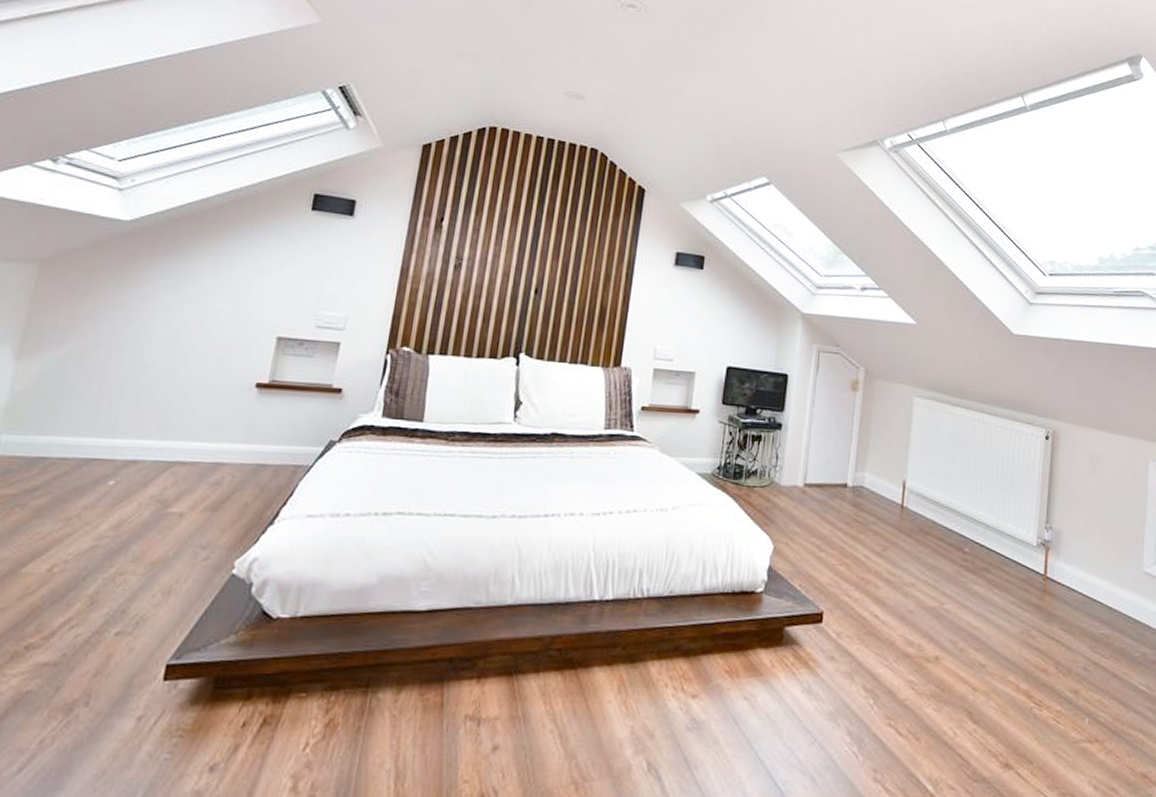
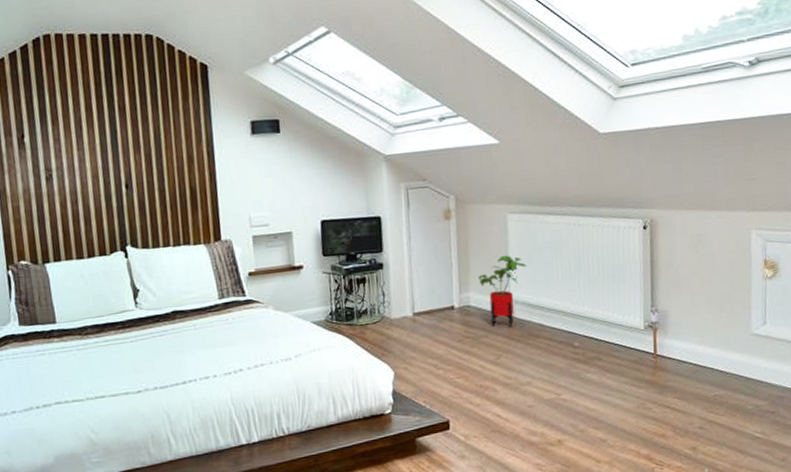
house plant: none [876,439,927,518] -> present [478,255,527,327]

